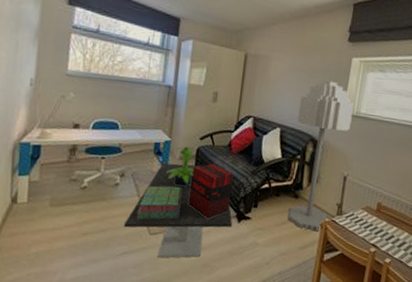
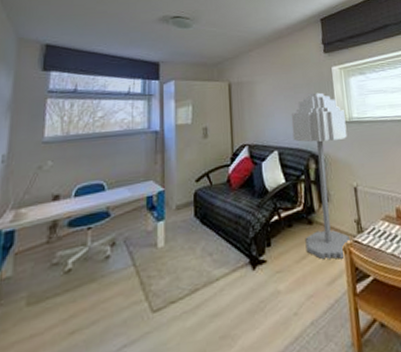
coffee table: present [124,163,233,258] -> none [120,207,247,342]
stack of books: present [136,186,182,219] -> none [134,241,185,295]
potted plant: present [165,146,194,188] -> none [162,192,195,243]
decorative box: present [189,163,234,219] -> none [192,205,240,274]

